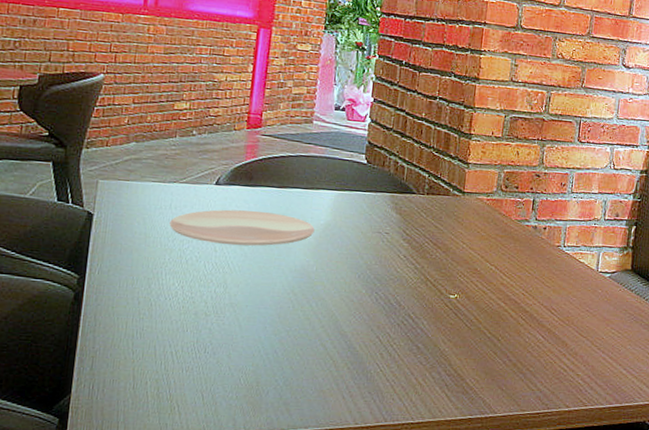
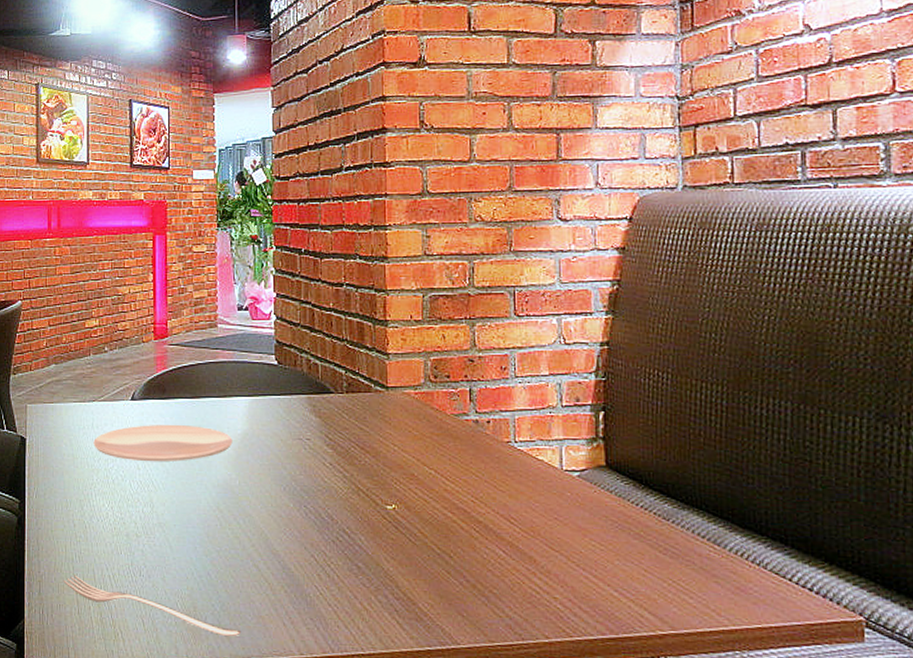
fork: none [119,351,302,409] -> present [63,575,242,637]

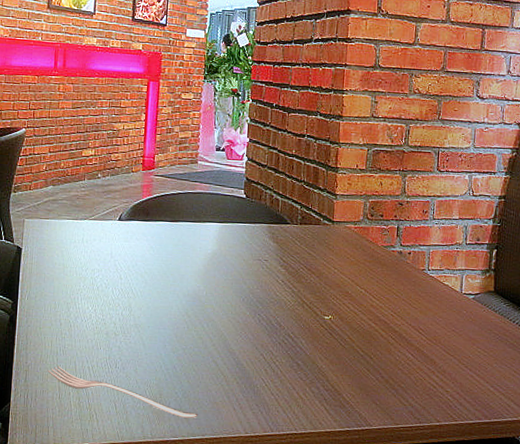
plate: present [93,424,233,462] -> none [82,242,203,274]

